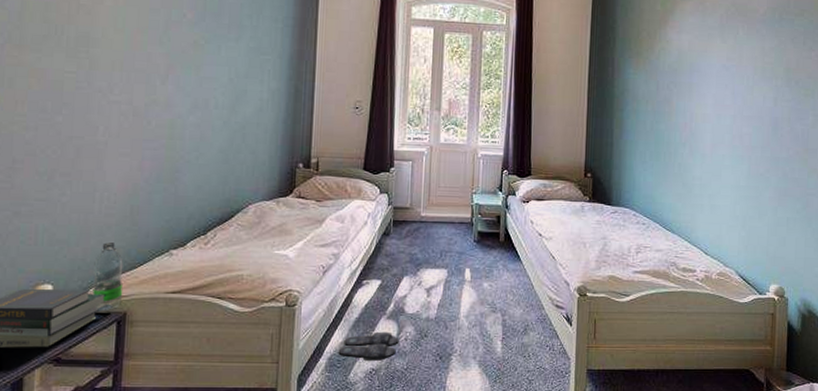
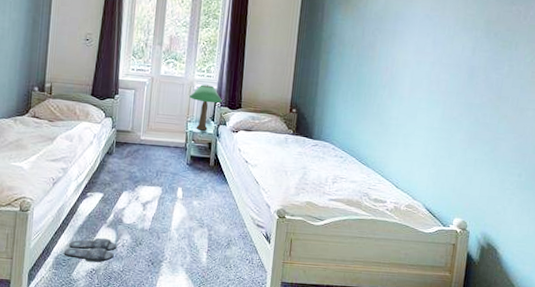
table lamp: none [473,151,511,203] -> present [189,84,223,131]

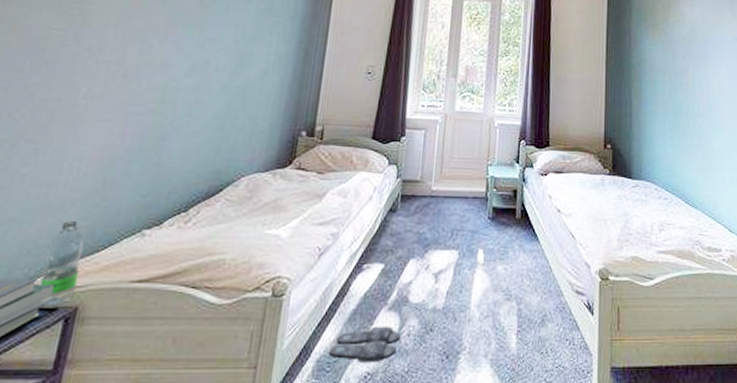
table lamp: present [189,84,223,131] -> none [489,120,528,175]

